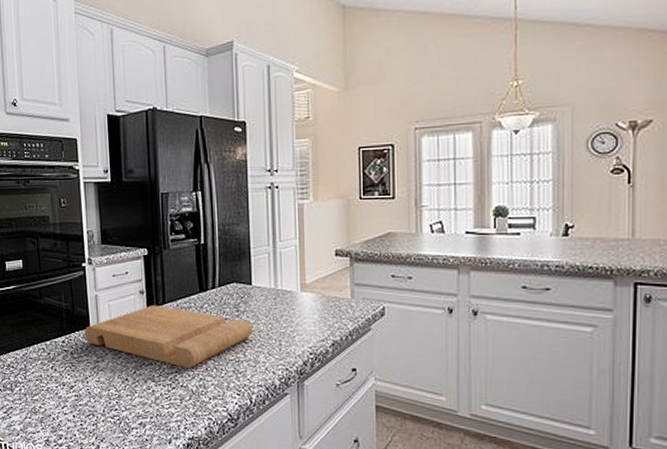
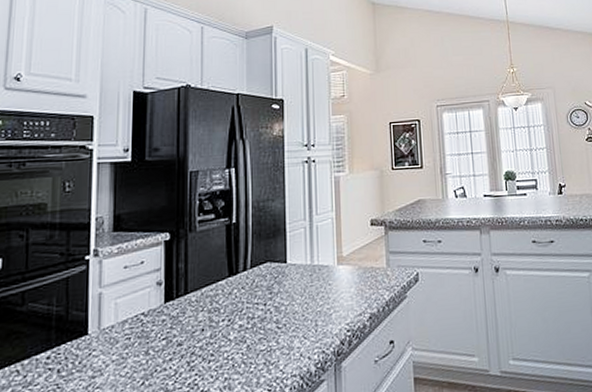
cutting board: present [84,305,253,369] -> none [79,296,288,369]

